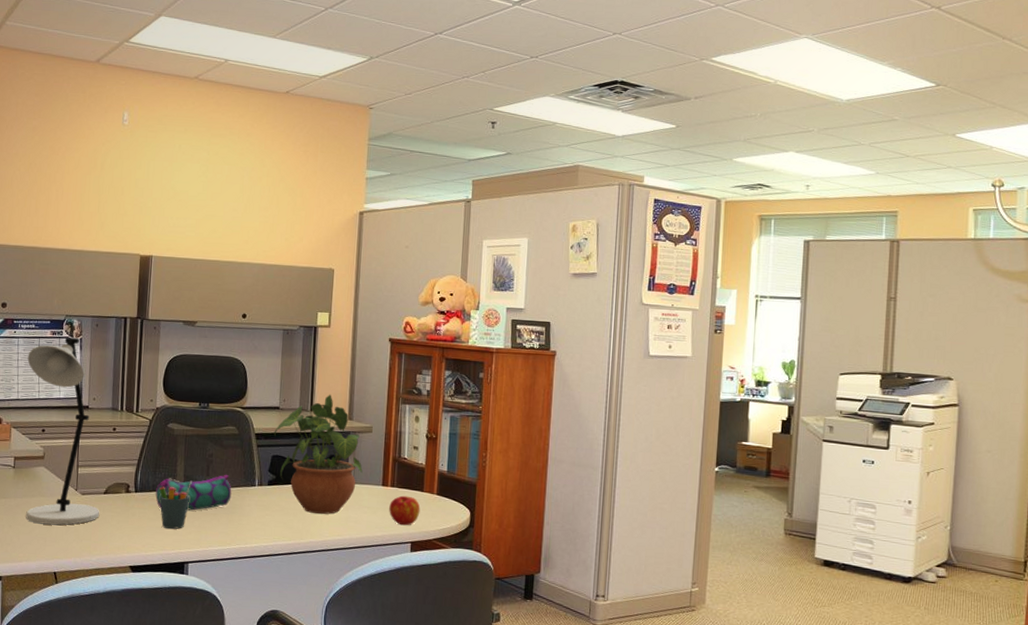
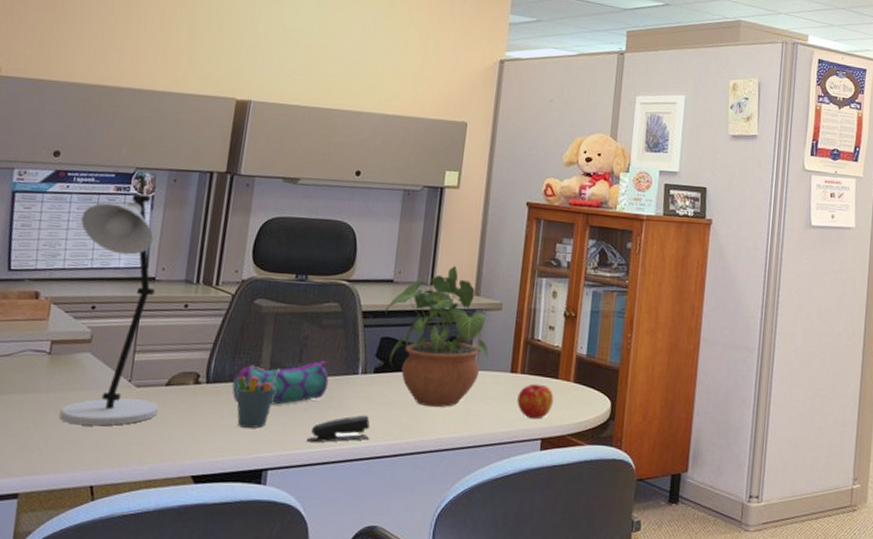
stapler: none [217,519,268,542] -> present [306,415,371,443]

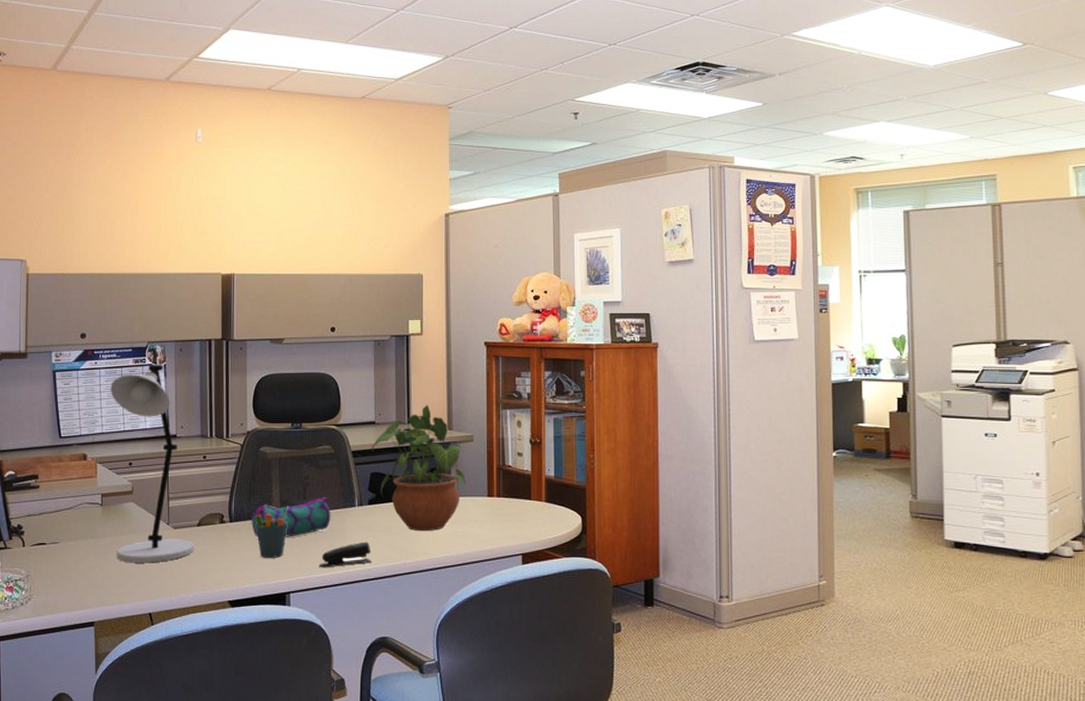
apple: present [517,383,554,420] -> none [497,505,529,537]

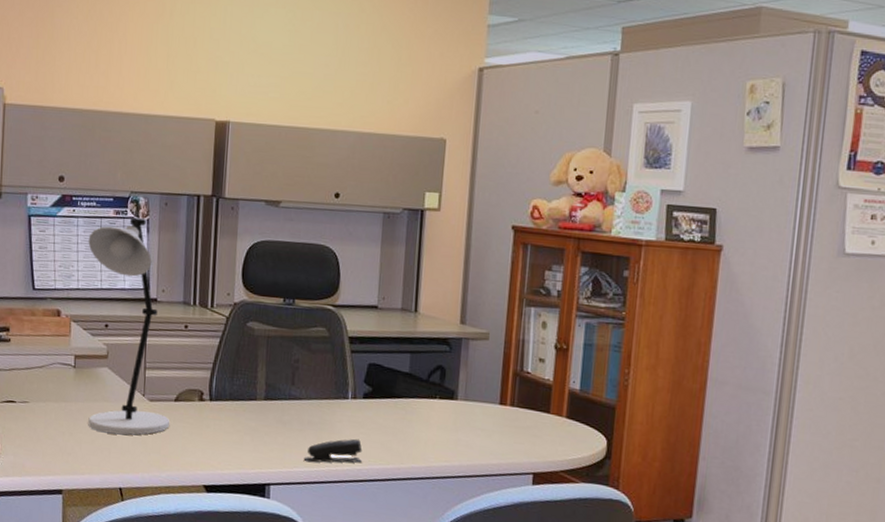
pencil case: present [251,496,331,538] -> none [233,383,321,425]
pen holder: present [255,505,288,558] -> none [237,389,274,446]
potted plant: present [371,404,466,532] -> none [370,292,477,436]

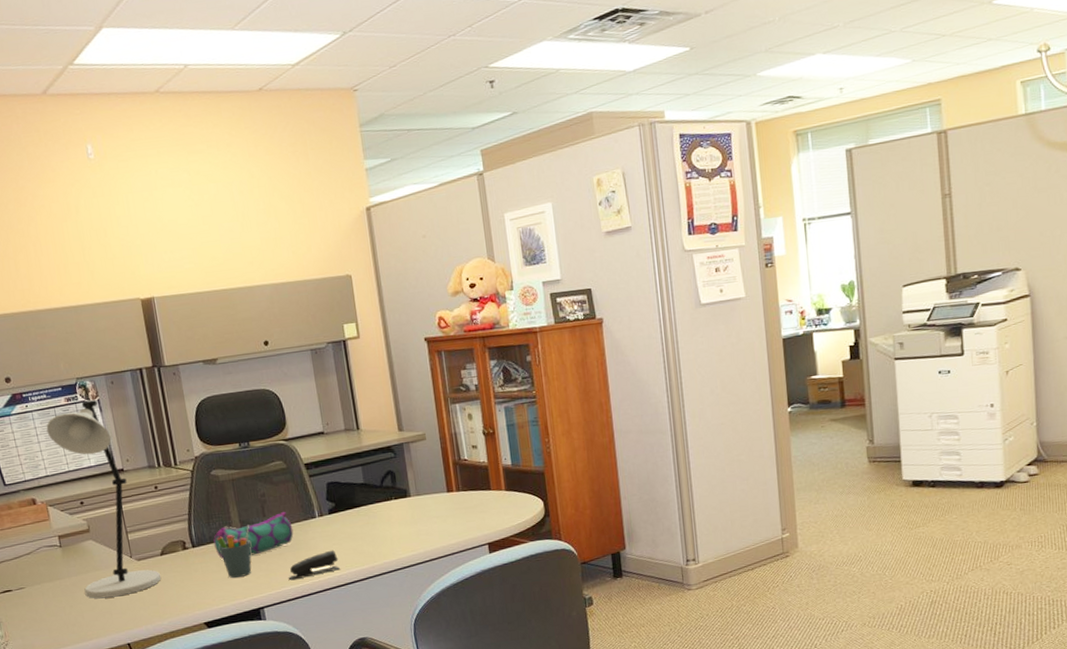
pencil case: none [233,383,321,425] -> present [213,511,294,560]
pen holder: none [237,389,274,446] -> present [217,525,252,578]

